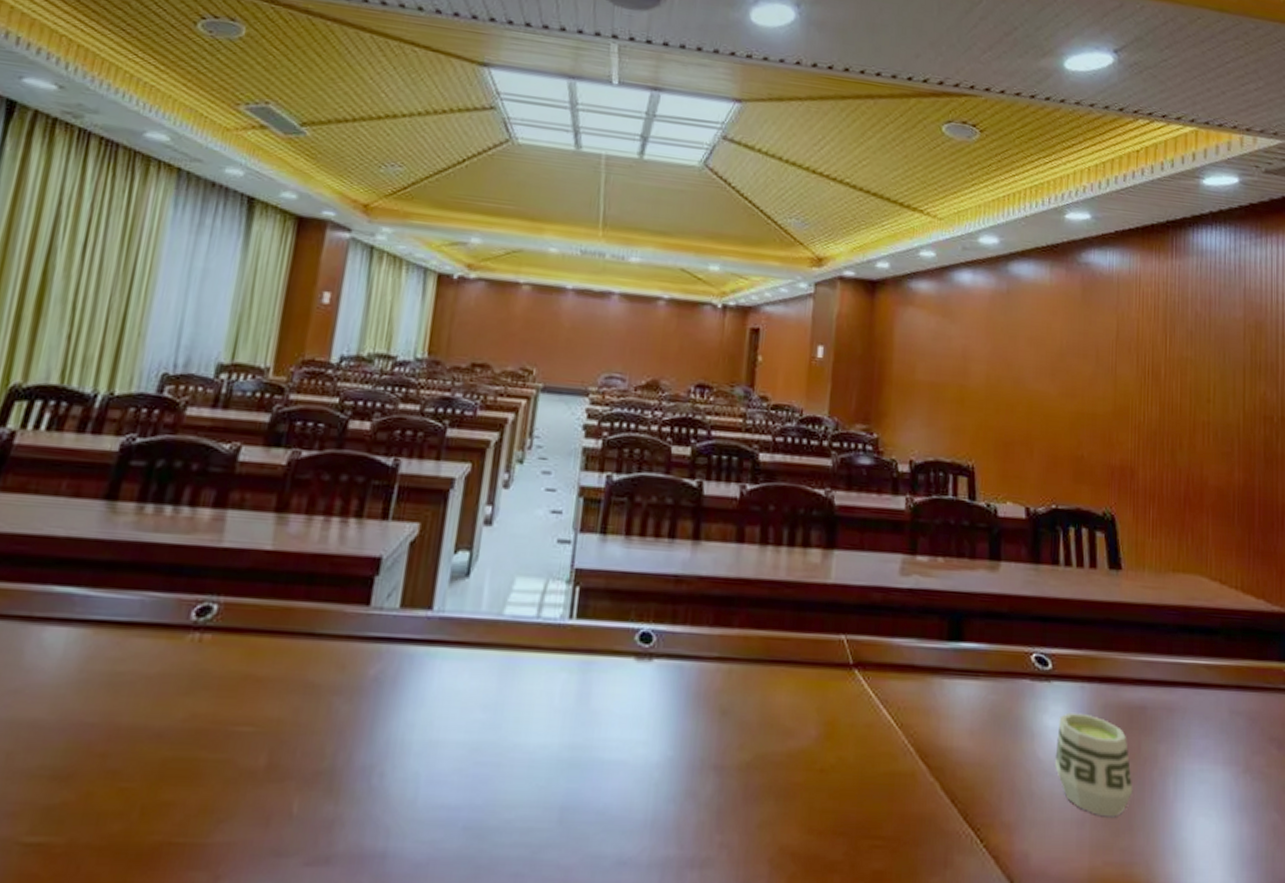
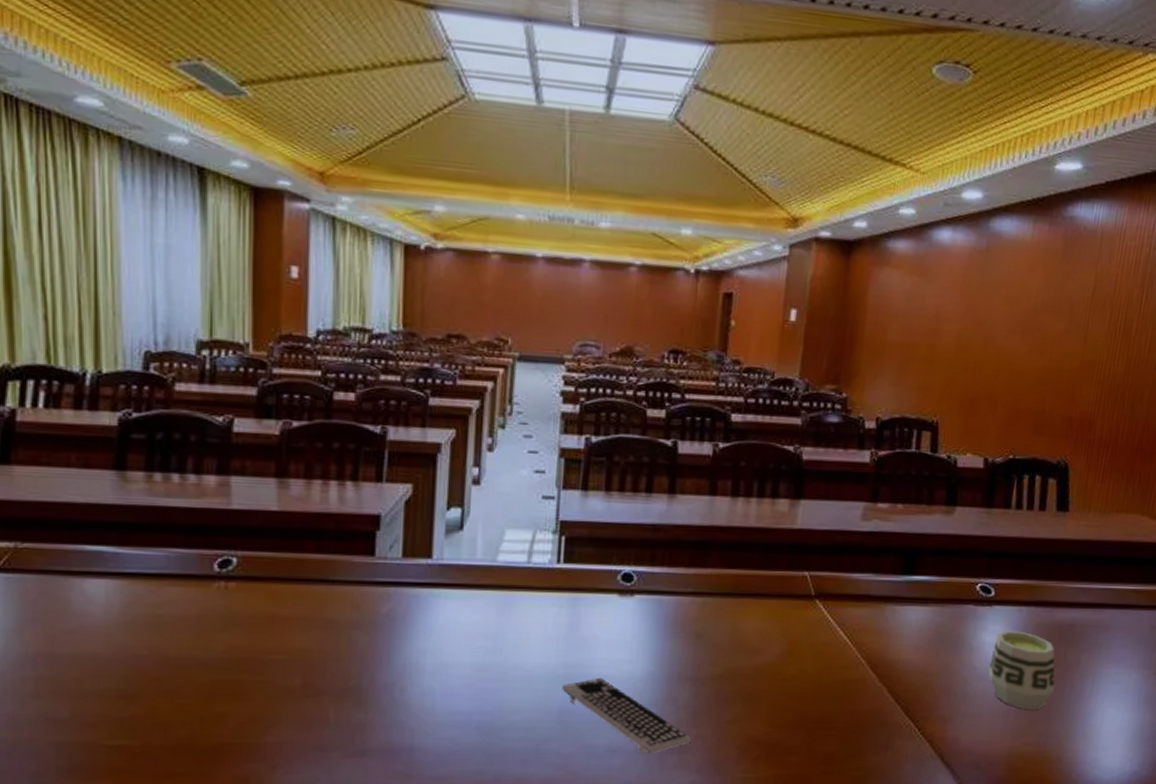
keyboard: none [566,763,715,869] -> present [562,677,691,755]

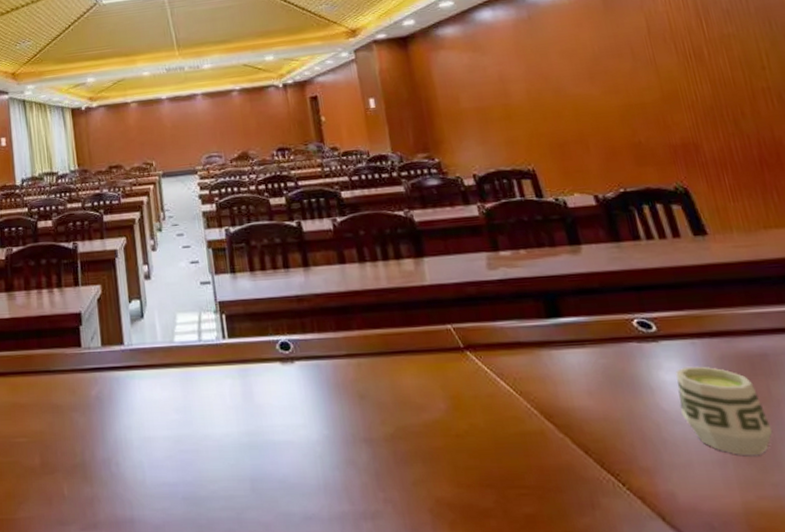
keyboard: present [562,677,691,755] -> none [249,443,381,521]

